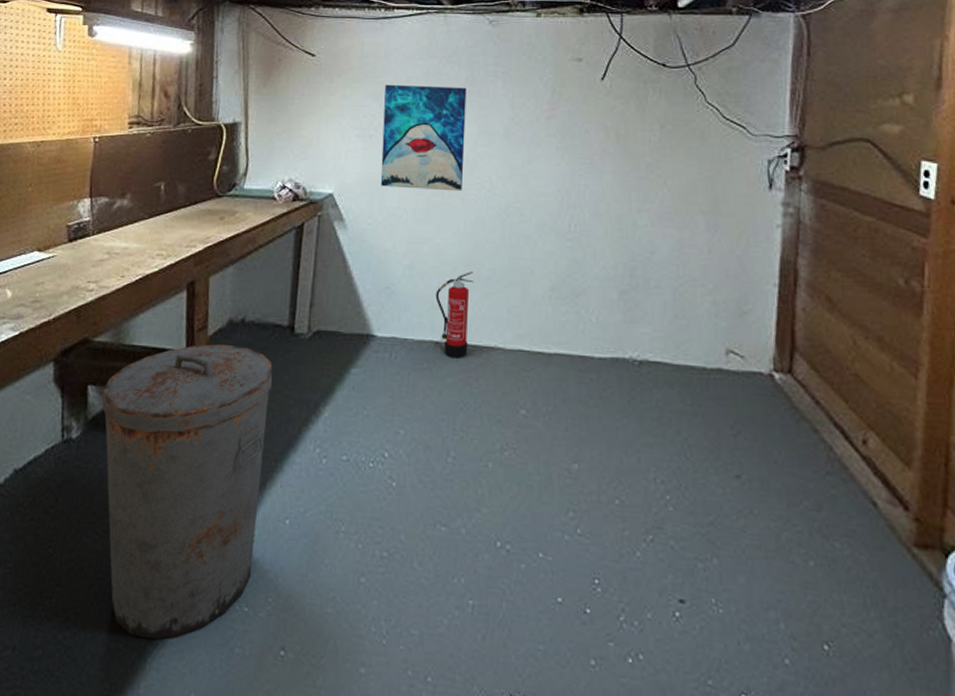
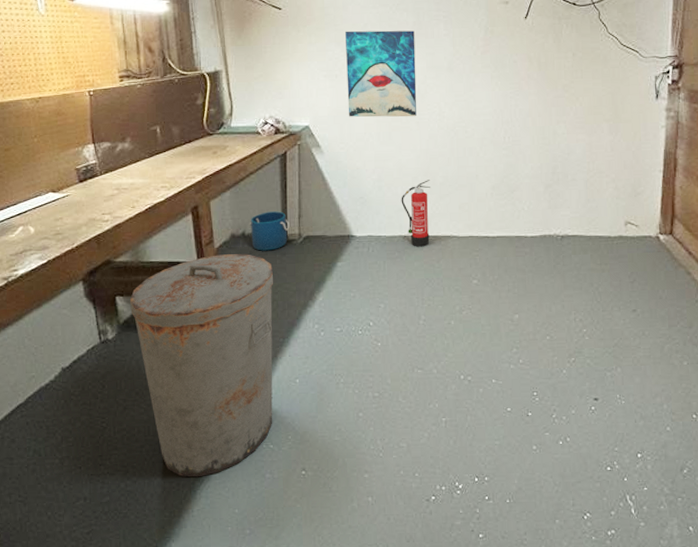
bucket: none [250,295,299,345] -> present [249,211,290,251]

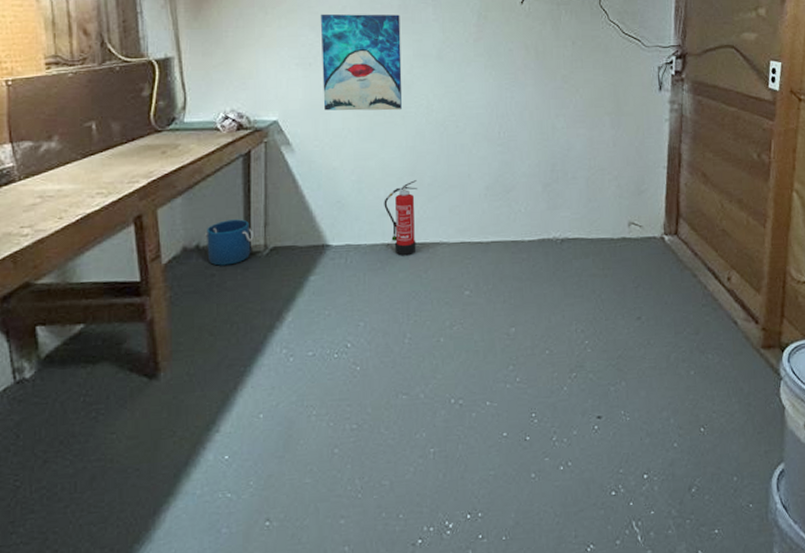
trash can: present [129,254,274,477] -> none [53,269,234,540]

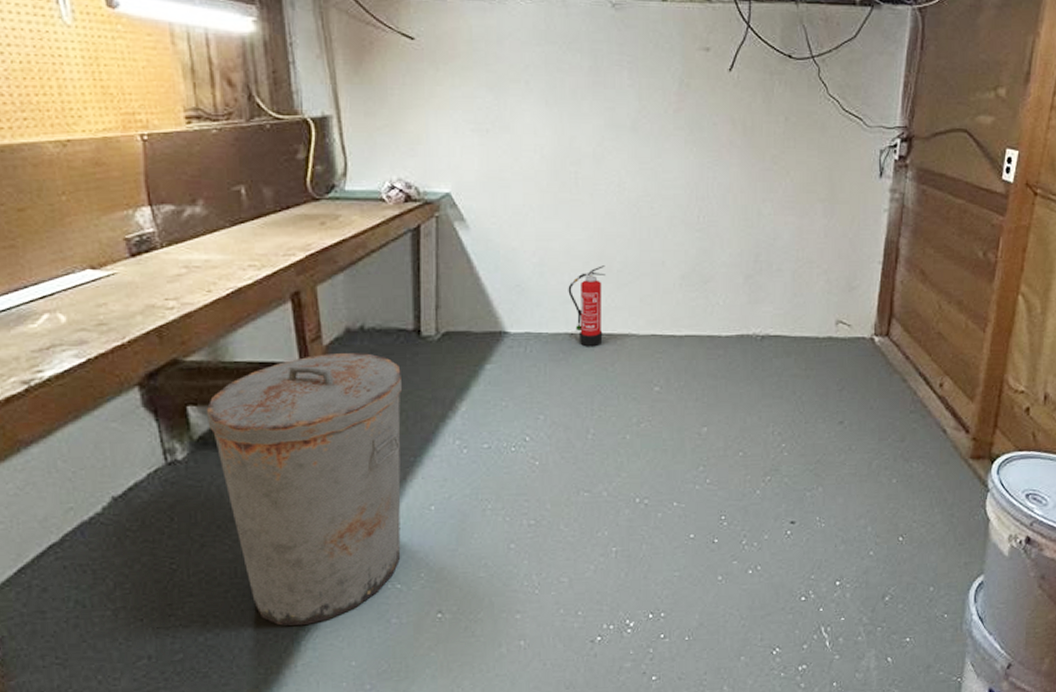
trash can: none [53,269,234,540] -> present [206,353,403,626]
bucket: present [204,219,254,266] -> none [369,300,424,350]
wall art: present [321,13,402,111] -> none [500,73,591,187]

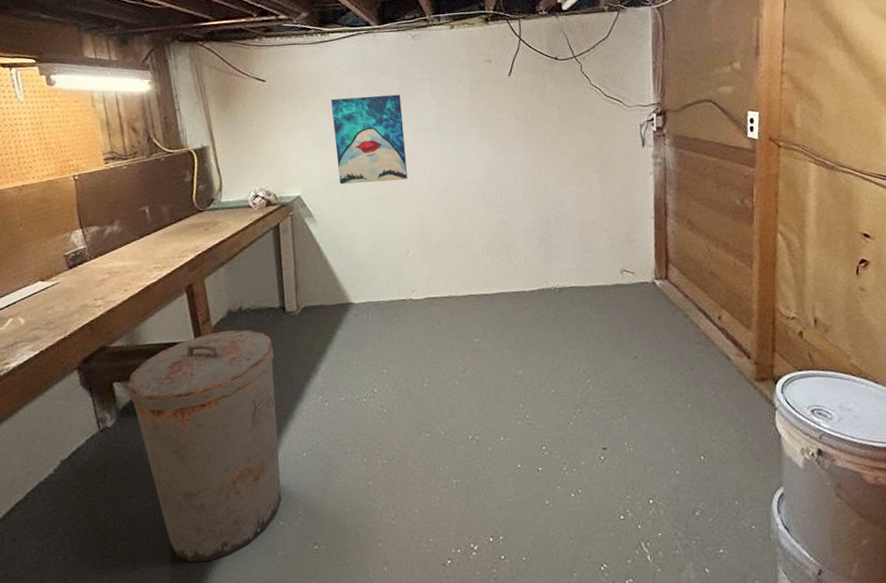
wall art: none [500,73,591,187] -> present [331,94,408,185]
fire extinguisher: present [568,265,605,347] -> none [397,241,429,310]

